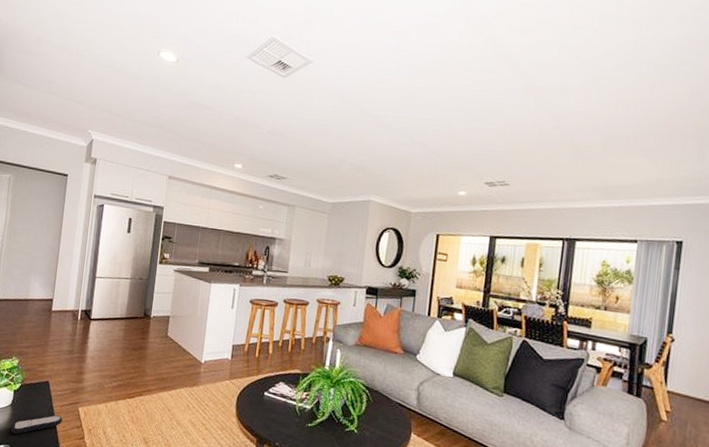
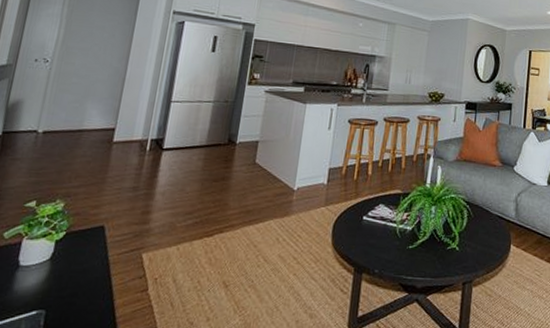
remote control: present [11,415,63,435] -> none [48,266,121,295]

